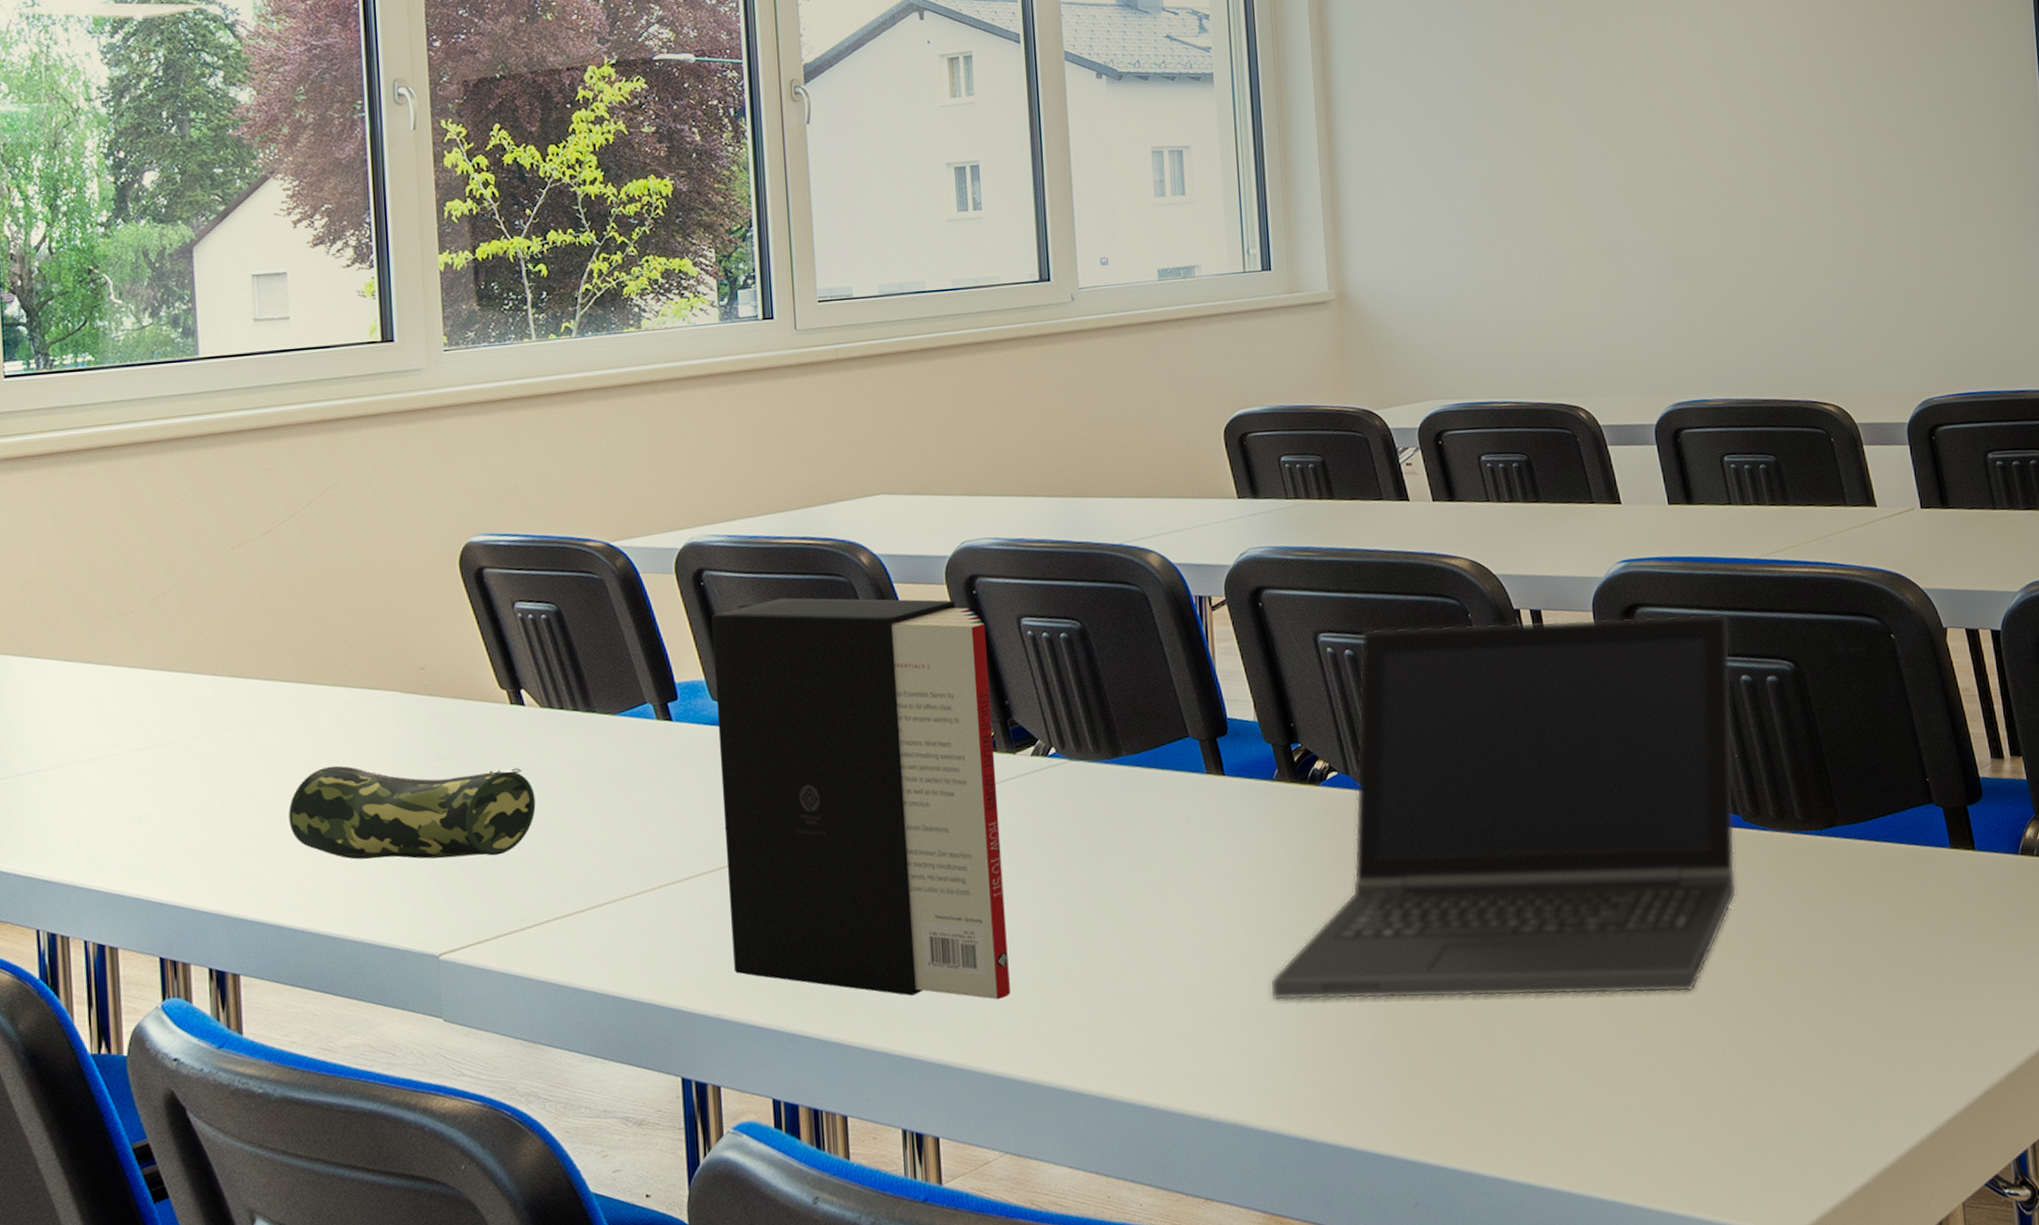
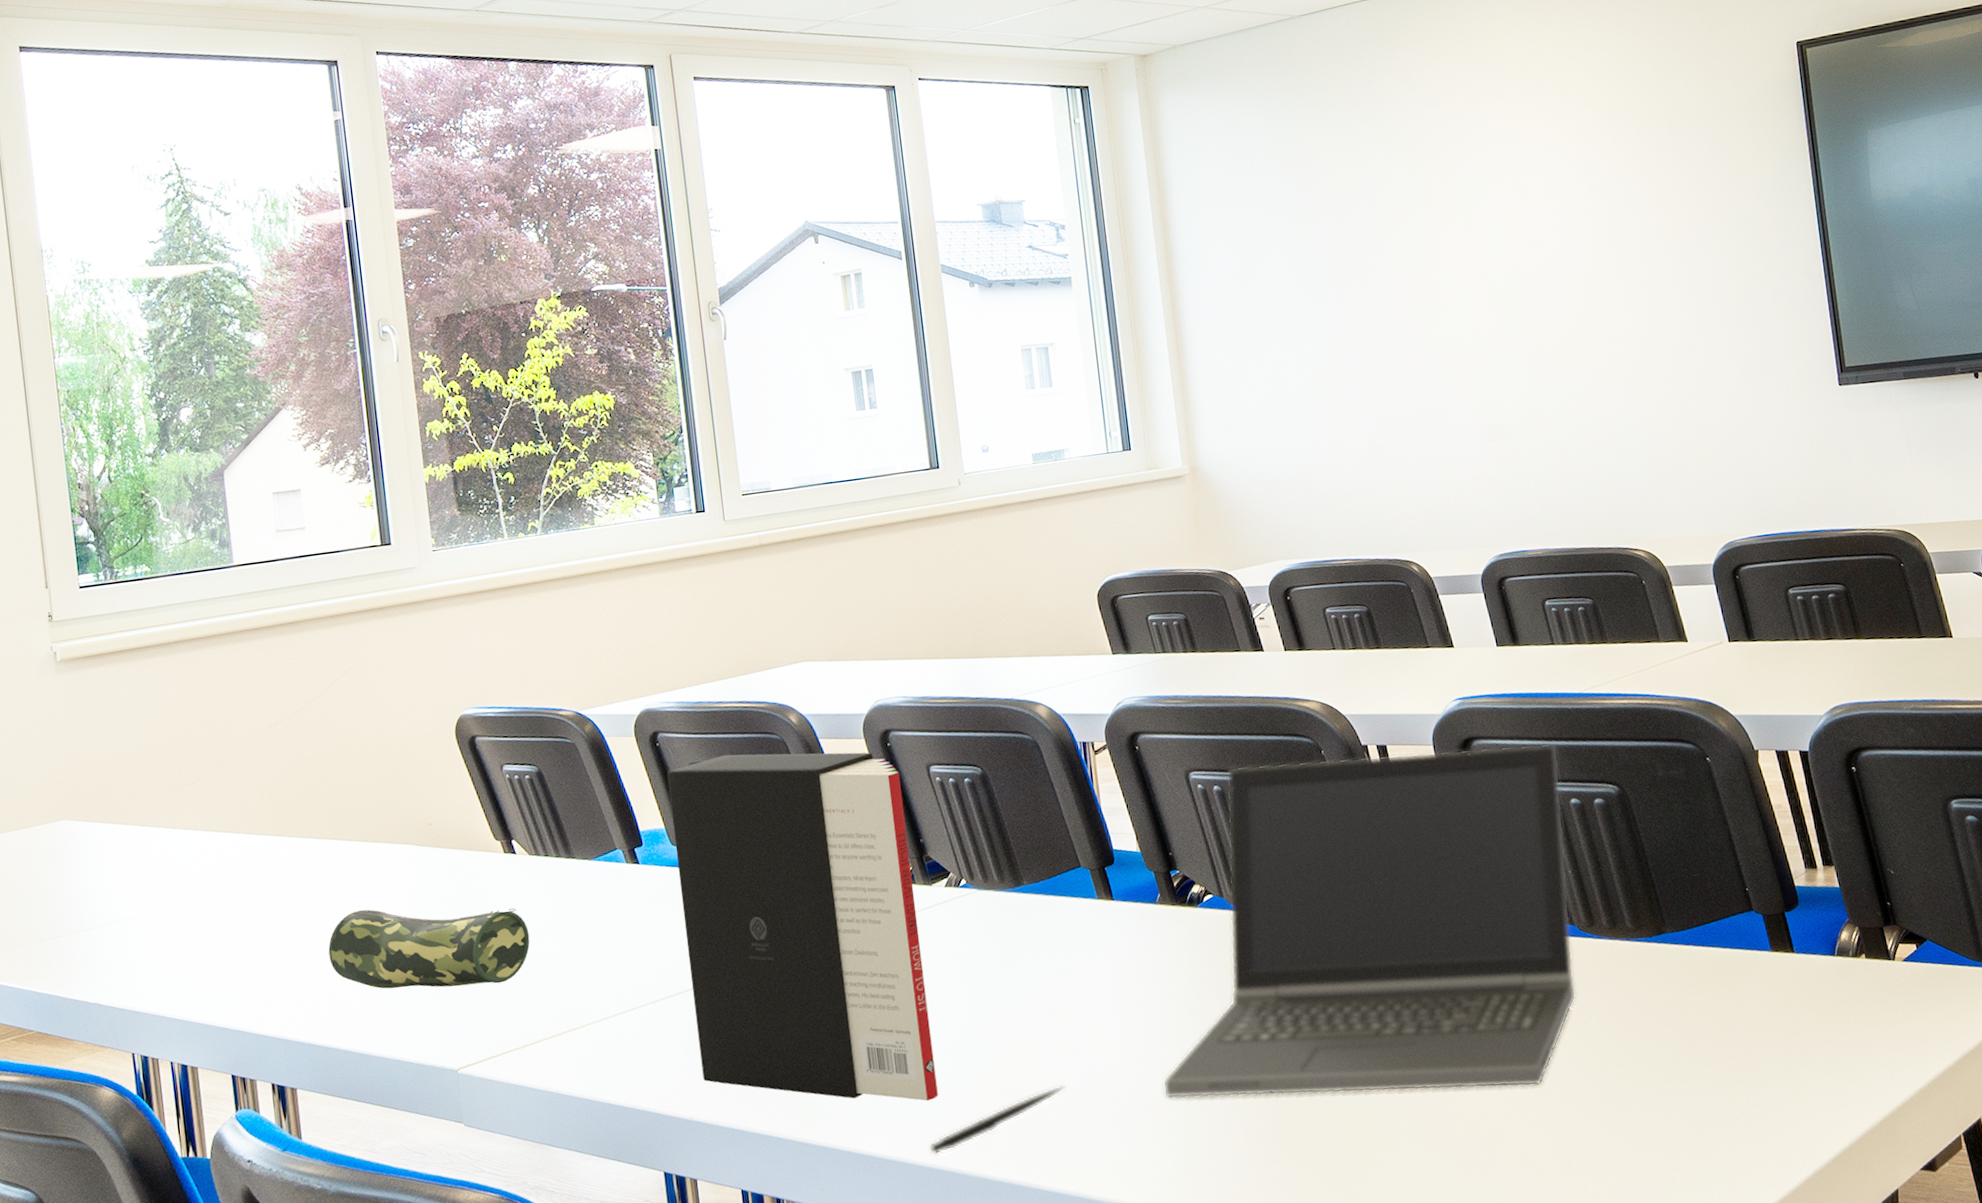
pen: none [996,983,1158,1062] -> present [929,1085,1066,1155]

